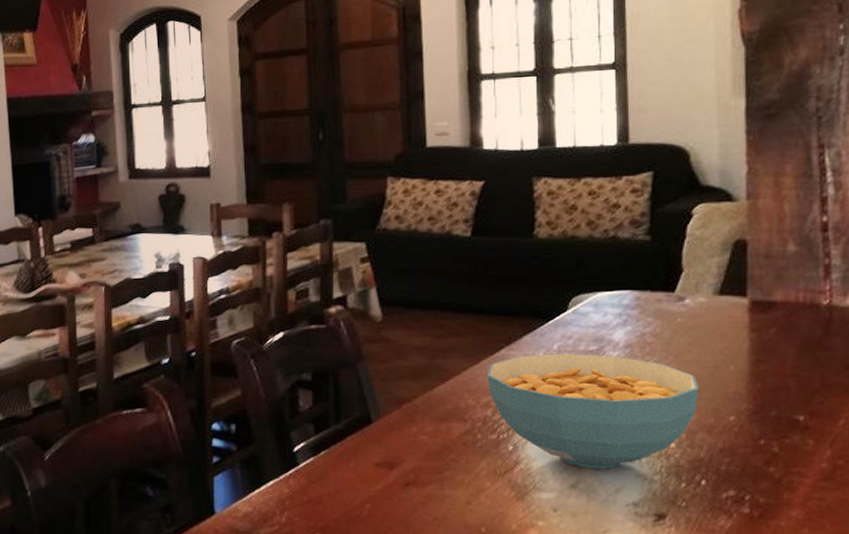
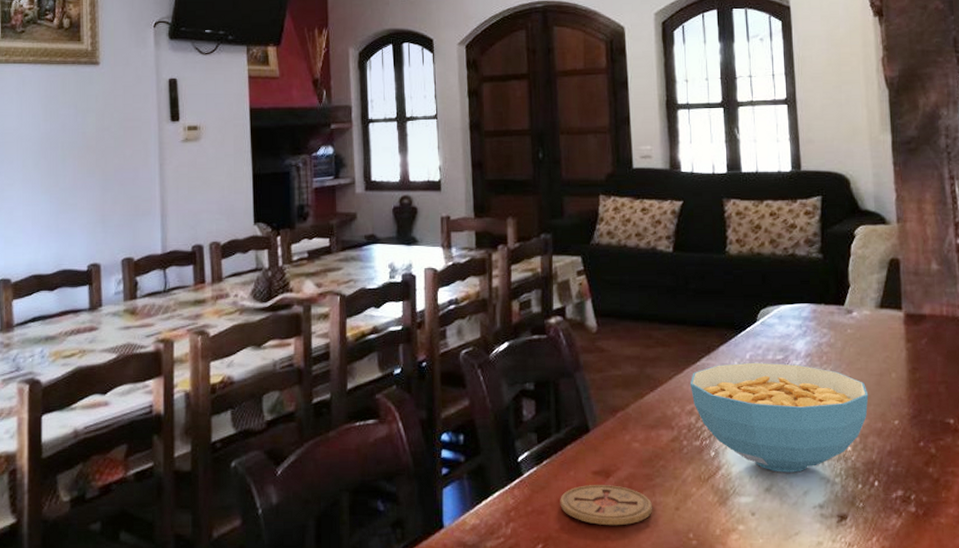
coaster: none [338,476,441,518] -> present [560,485,653,526]

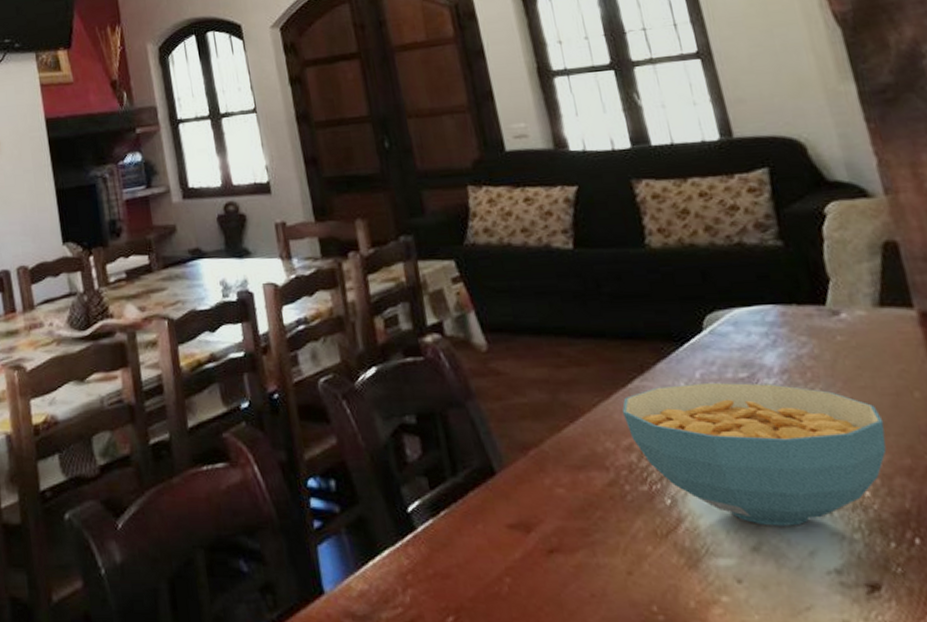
coaster: present [560,485,653,526] -> none [468,542,596,595]

